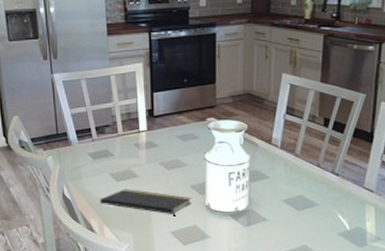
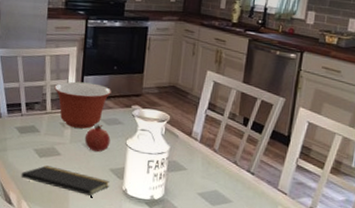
mixing bowl: none [123,99,184,147] -> present [54,81,111,129]
fruit: none [161,142,188,169] -> present [84,125,111,152]

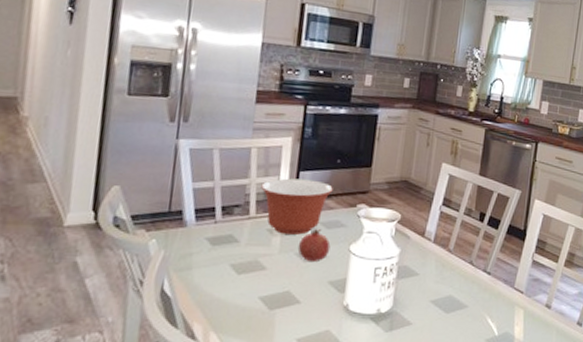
notepad: present [21,165,109,198] -> none [210,284,327,319]

